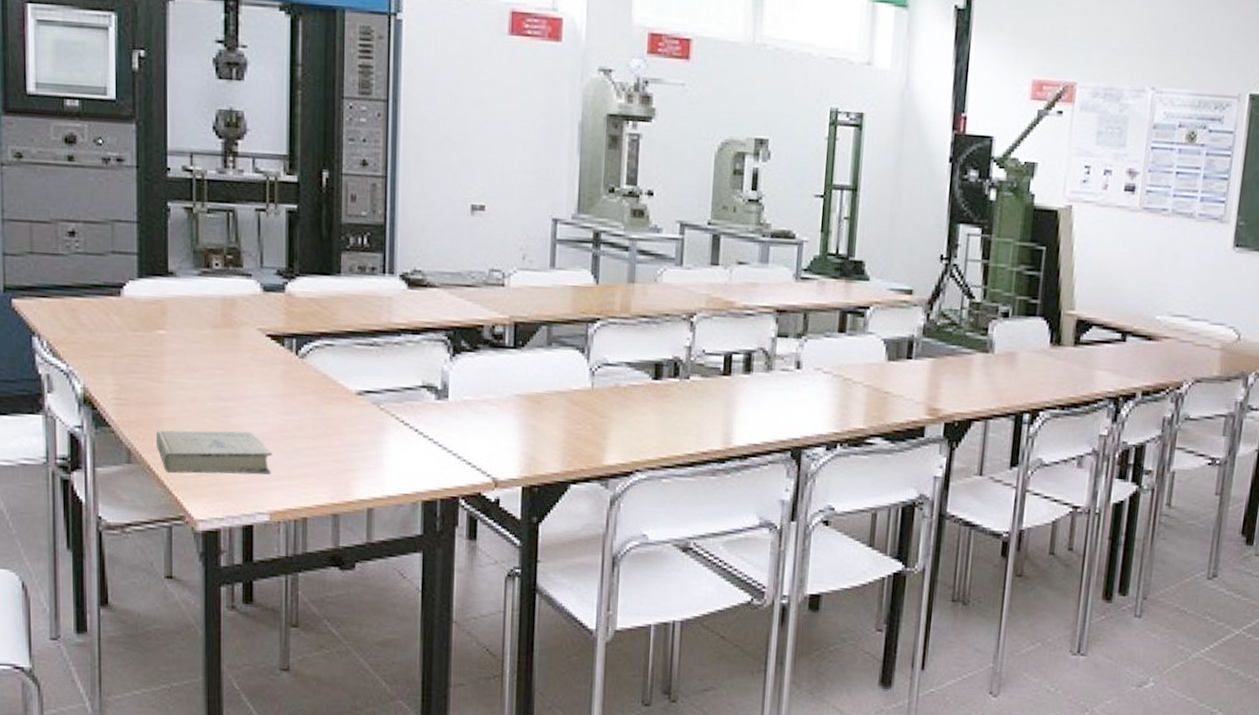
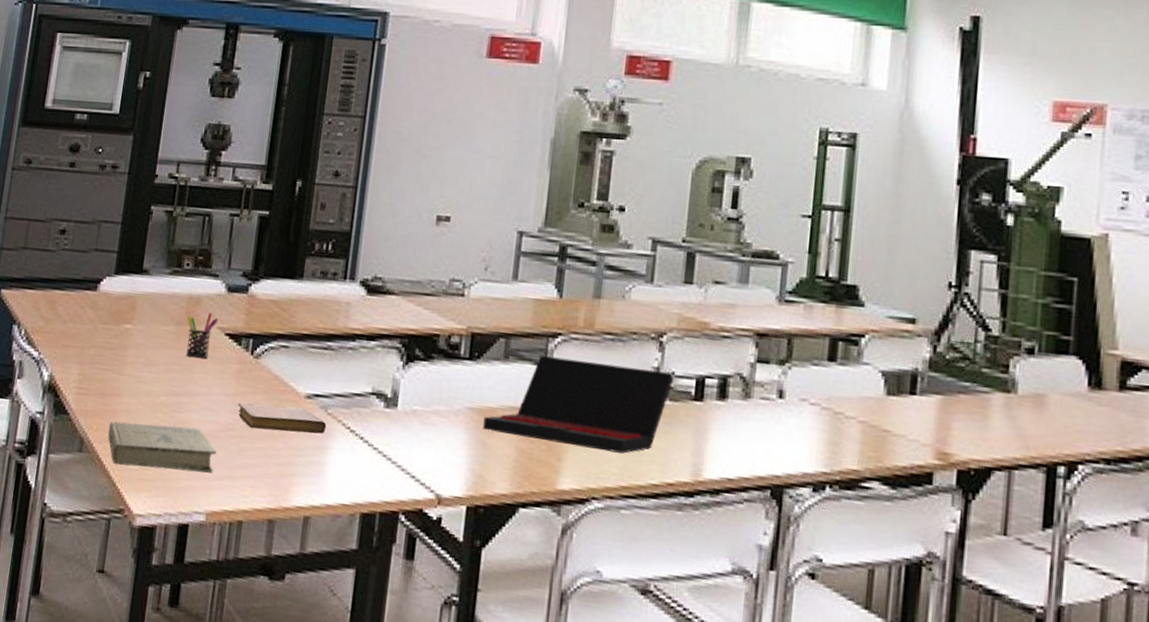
pen holder: none [223,314,256,361] -> present [186,313,218,358]
notebook: none [288,403,381,430] -> present [237,402,327,434]
laptop: none [532,341,705,428] -> present [483,356,674,454]

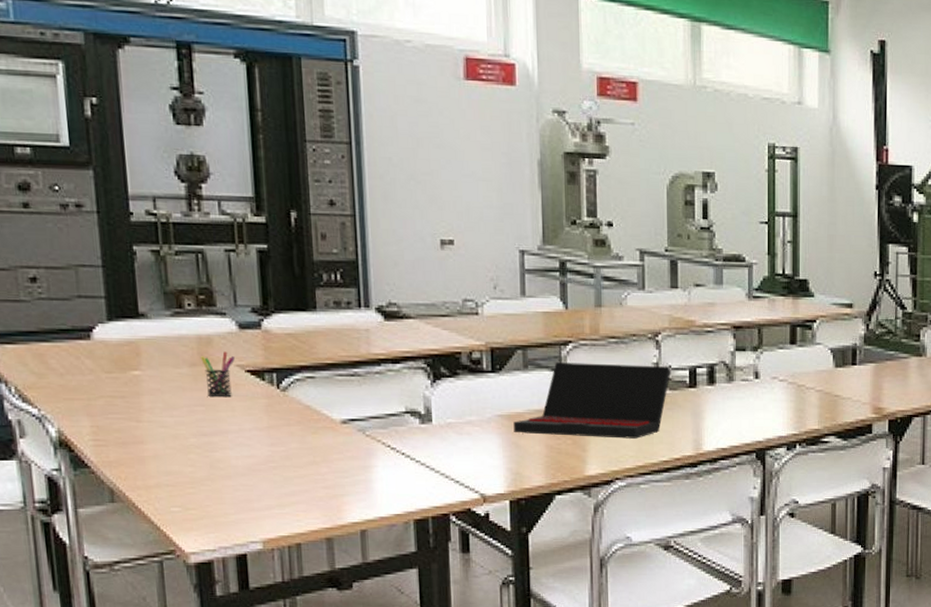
book: present [108,421,216,474] -> none [138,464,261,510]
notebook: present [237,402,327,434] -> none [273,433,367,458]

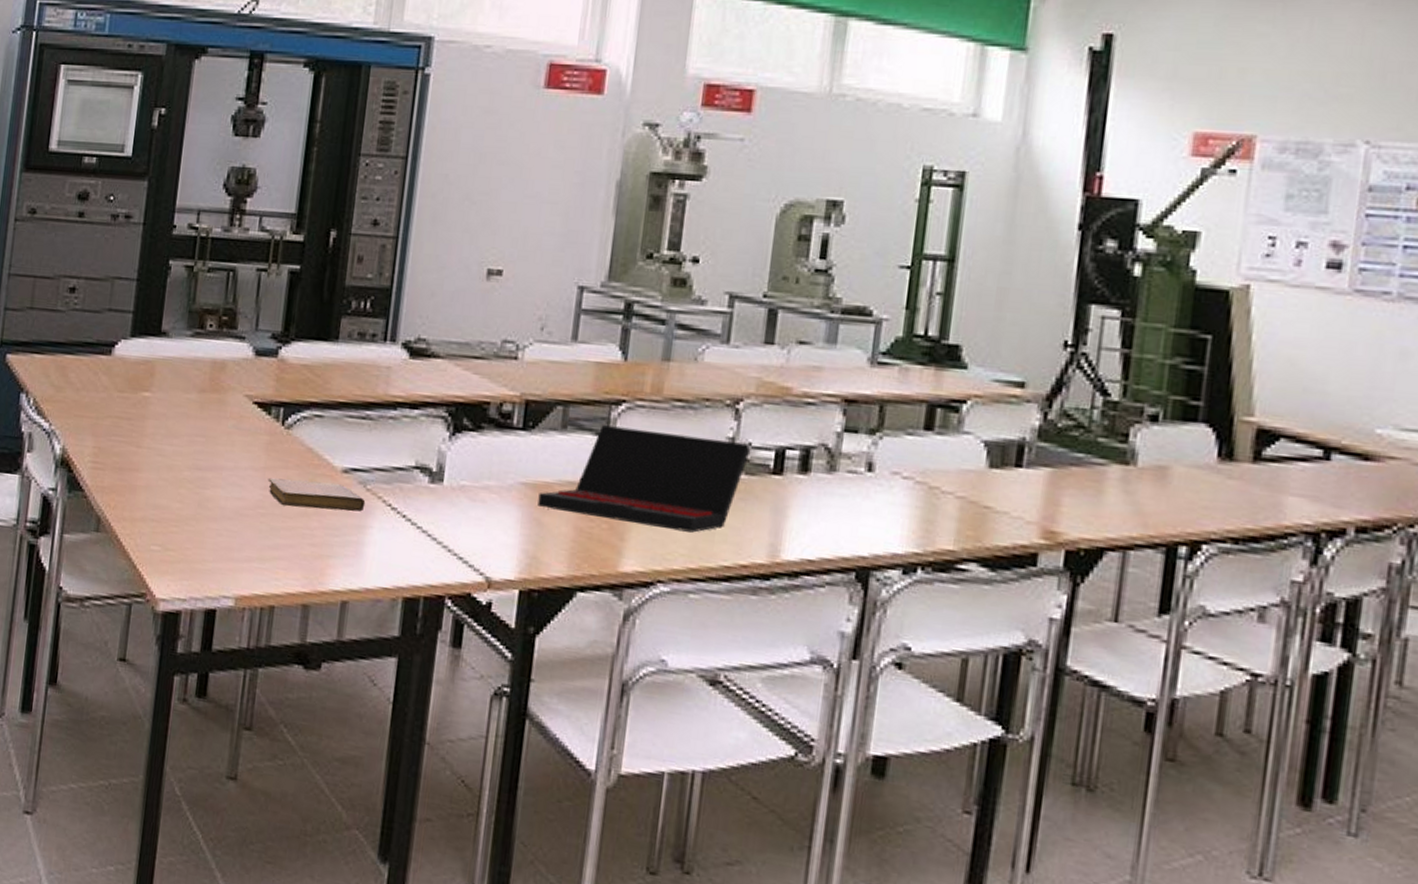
pen holder: present [200,351,235,396] -> none [210,379,245,429]
notebook: none [273,433,367,458] -> present [267,477,366,512]

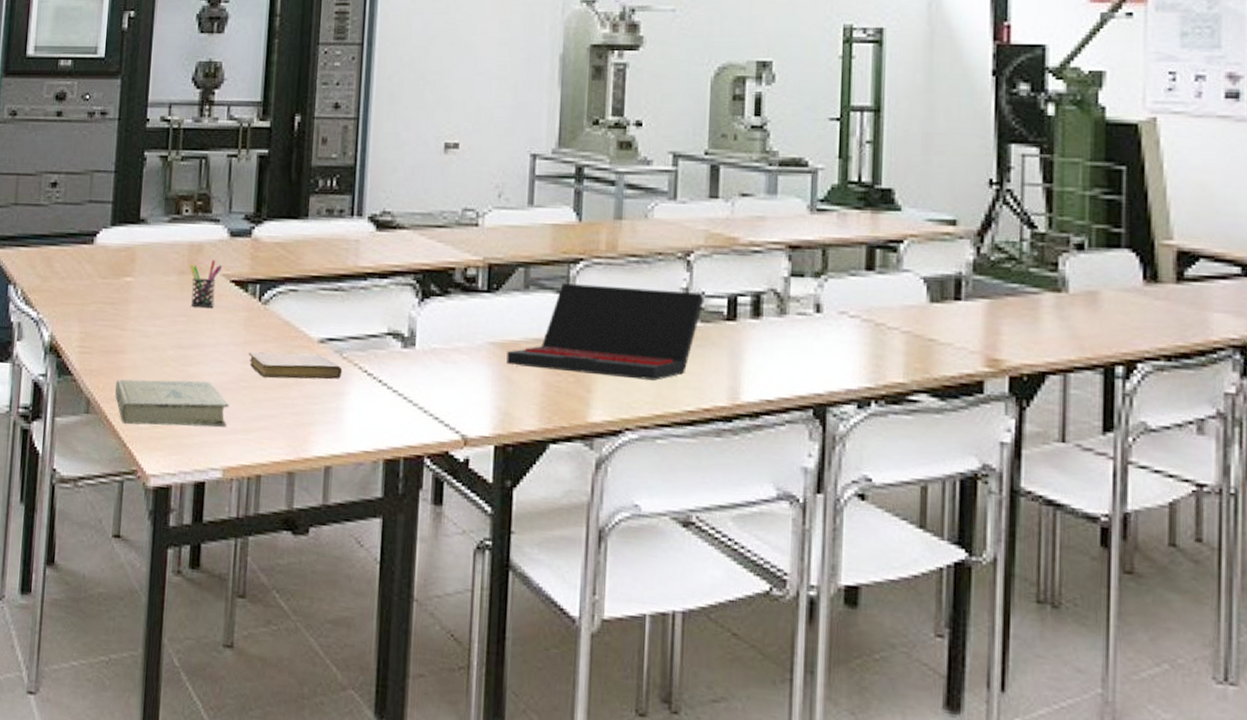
book: none [126,498,245,555] -> present [114,379,229,428]
pen holder: none [210,379,245,429] -> present [189,260,222,308]

